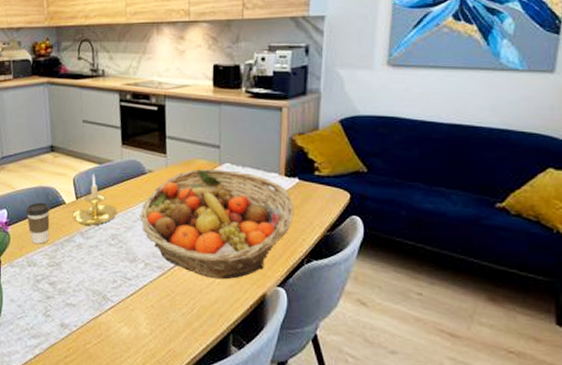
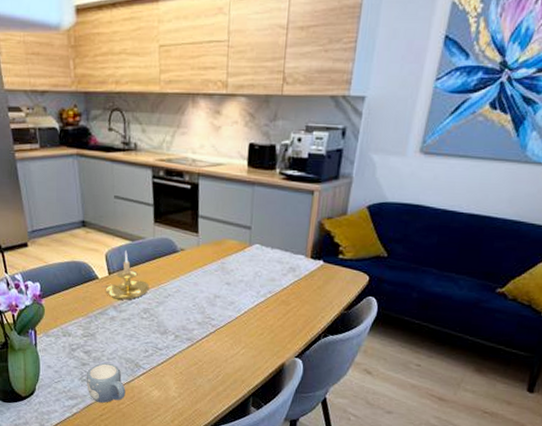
coffee cup: present [26,202,50,244] -> none [59,276,83,316]
mug: none [50,295,93,342] -> present [86,362,126,403]
fruit basket: present [140,169,294,280] -> none [171,249,317,351]

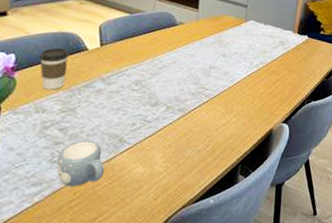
coffee cup: none [59,276,83,316] -> present [39,47,69,90]
candle holder: present [101,251,149,300] -> none [90,23,144,72]

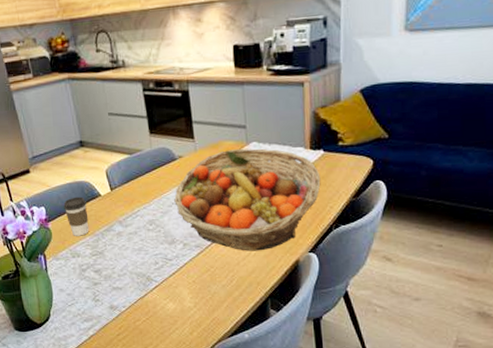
mug: present [56,140,105,186] -> none [98,280,141,322]
fruit basket: none [166,23,302,119] -> present [174,148,321,251]

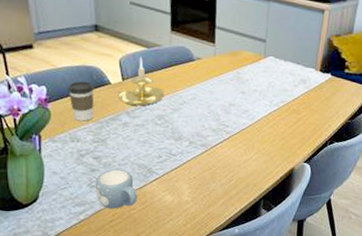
mug: none [98,280,141,322] -> present [95,168,138,209]
candle holder: none [105,165,152,214] -> present [114,57,165,106]
fruit basket: present [174,148,321,251] -> none [186,59,325,157]

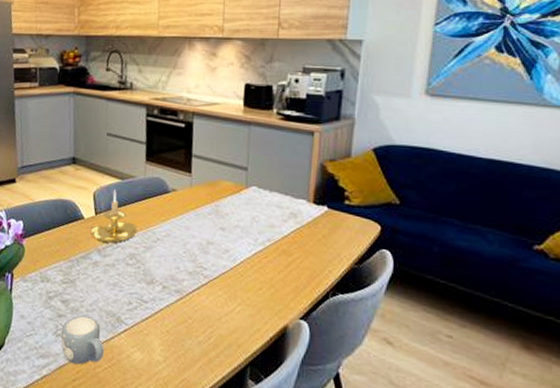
coffee cup: present [68,81,94,122] -> none [43,215,67,259]

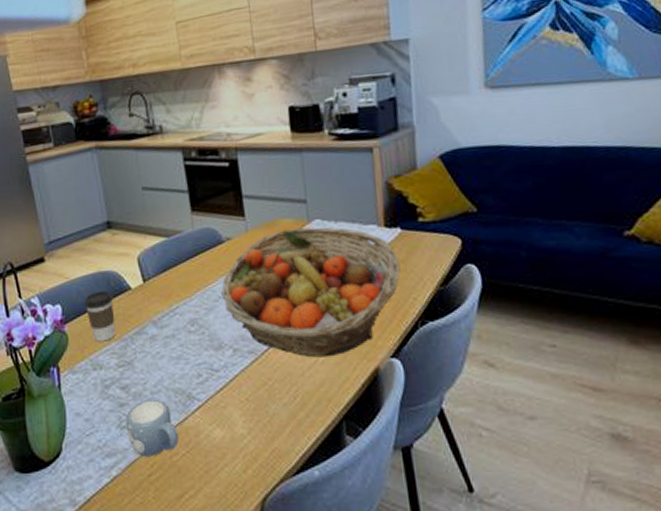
coffee cup: none [43,215,67,259] -> present [84,290,116,342]
candle holder: present [86,190,137,243] -> none [136,250,194,312]
fruit basket: none [160,190,322,309] -> present [221,227,401,358]

